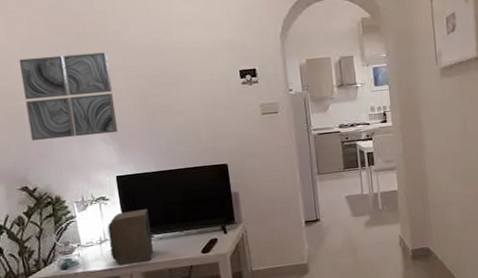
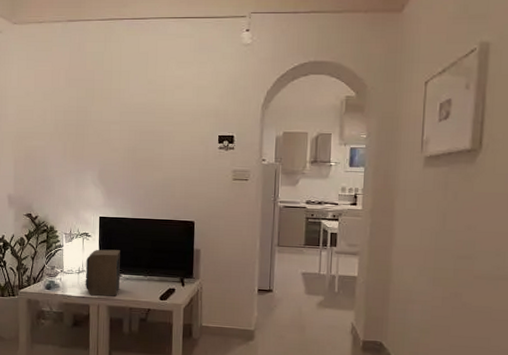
wall art: present [18,52,118,142] -> none [40,105,108,179]

